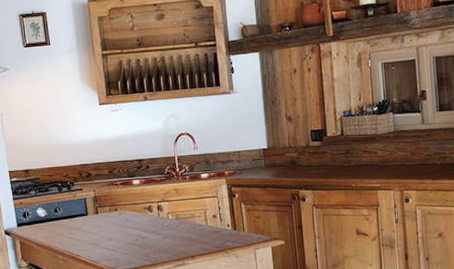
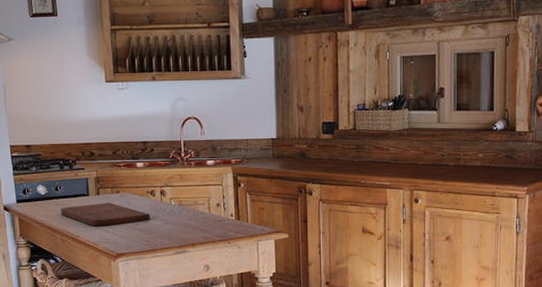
cutting board: none [61,221,149,245] -> present [61,203,150,226]

